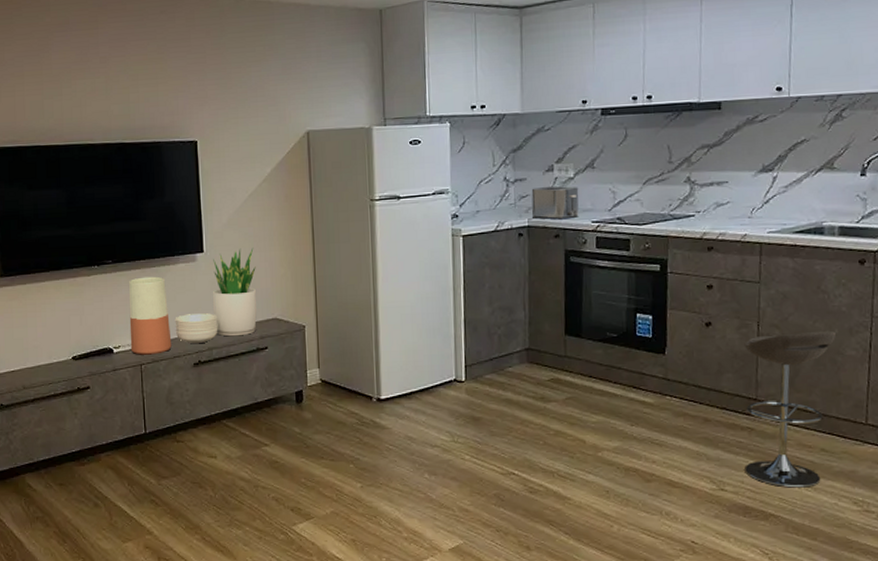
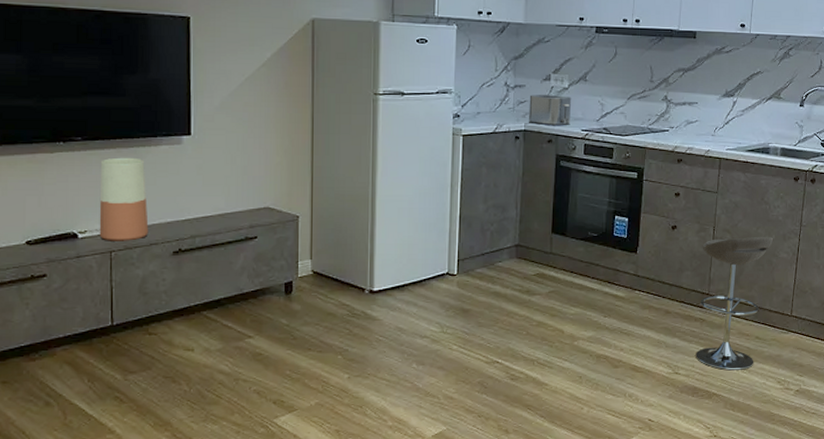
bowl: present [175,313,218,344] -> none [153,199,203,231]
planter: present [212,248,257,337] -> none [198,133,249,225]

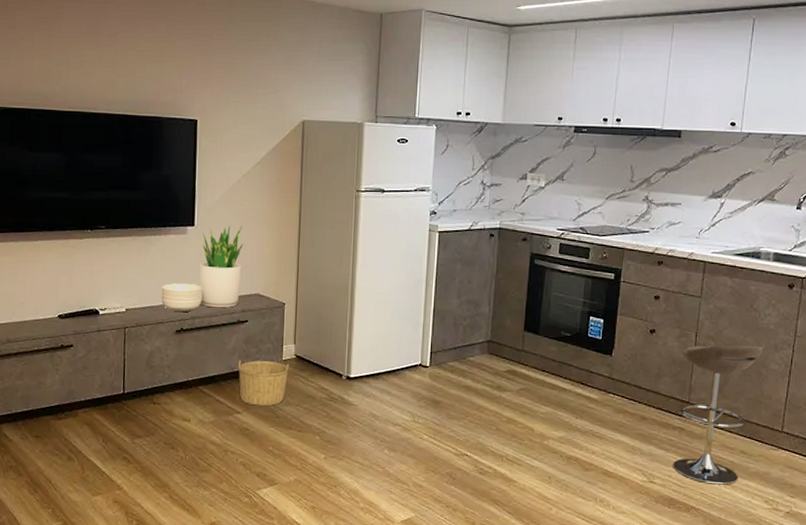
vase: present [99,157,149,241] -> none [116,244,157,319]
bowl: none [153,199,203,231] -> present [160,283,203,313]
planter: none [198,133,249,225] -> present [199,225,243,308]
basket: none [247,279,306,329] -> present [238,360,290,407]
toaster: present [529,94,572,126] -> none [504,192,548,225]

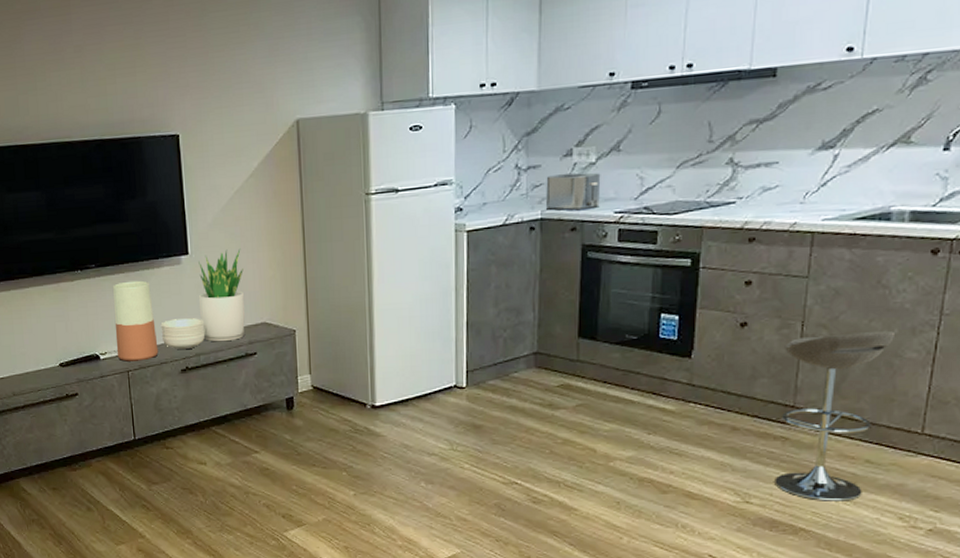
vase: none [116,244,157,319] -> present [112,280,159,362]
basket: present [238,360,290,407] -> none [250,395,307,444]
toaster: none [504,192,548,225] -> present [546,172,601,211]

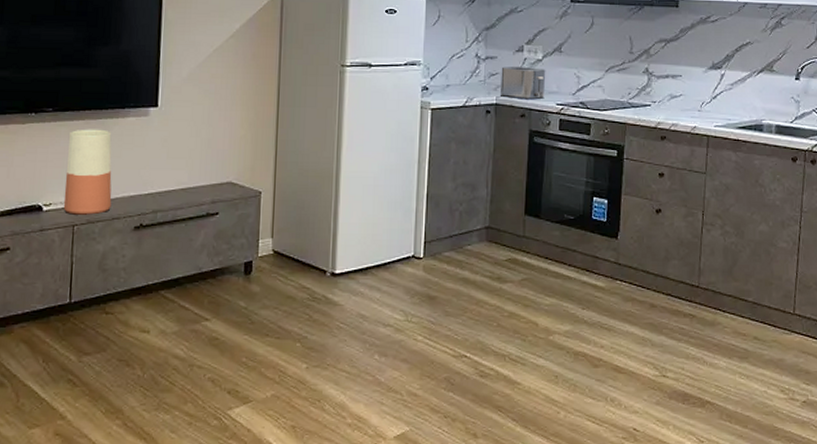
bowl: present [160,318,206,350] -> none [117,172,167,206]
planter: present [198,248,245,342] -> none [162,105,214,200]
bar stool: present [775,331,894,501] -> none [685,223,770,375]

